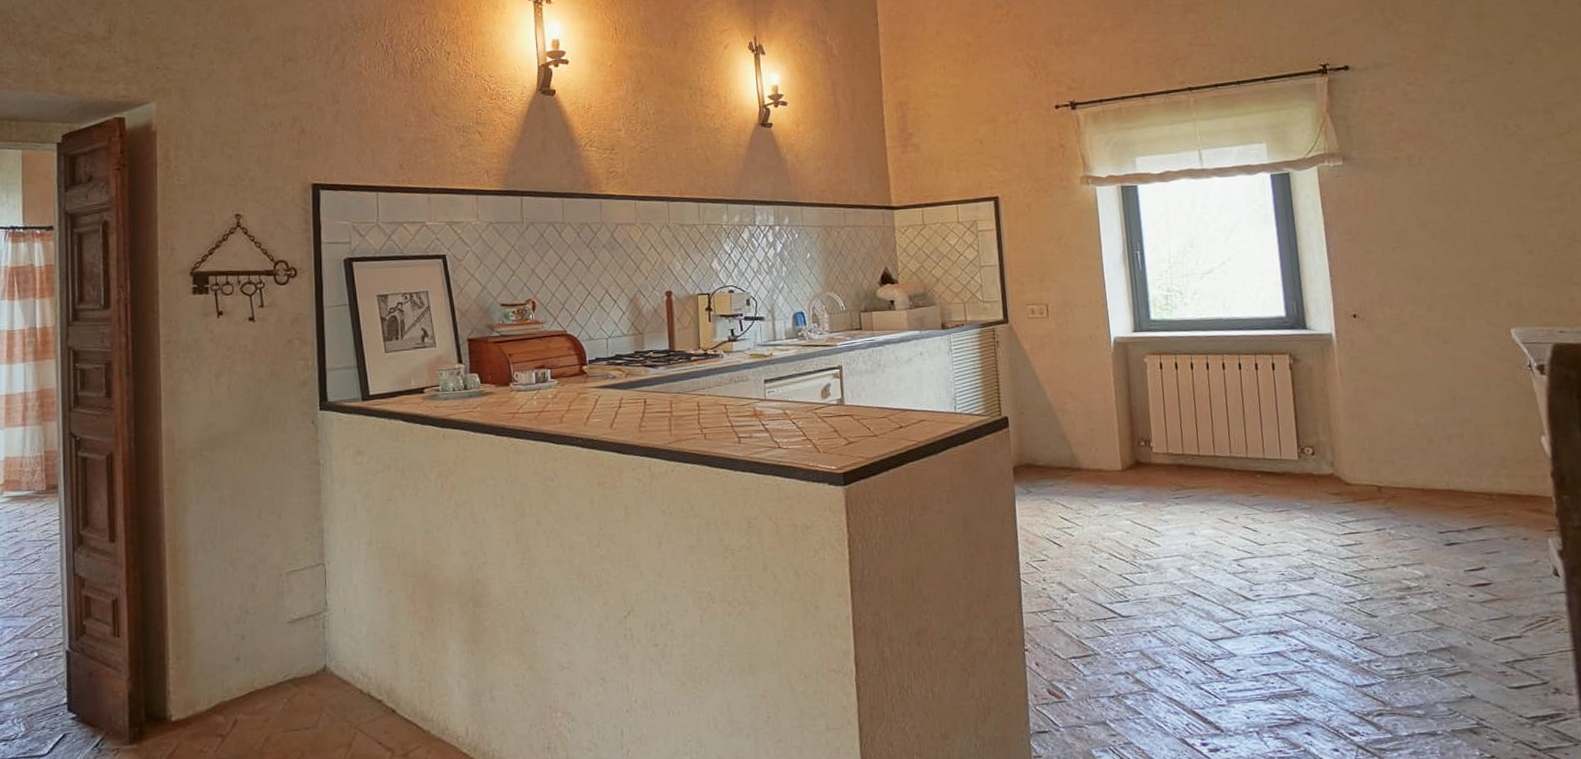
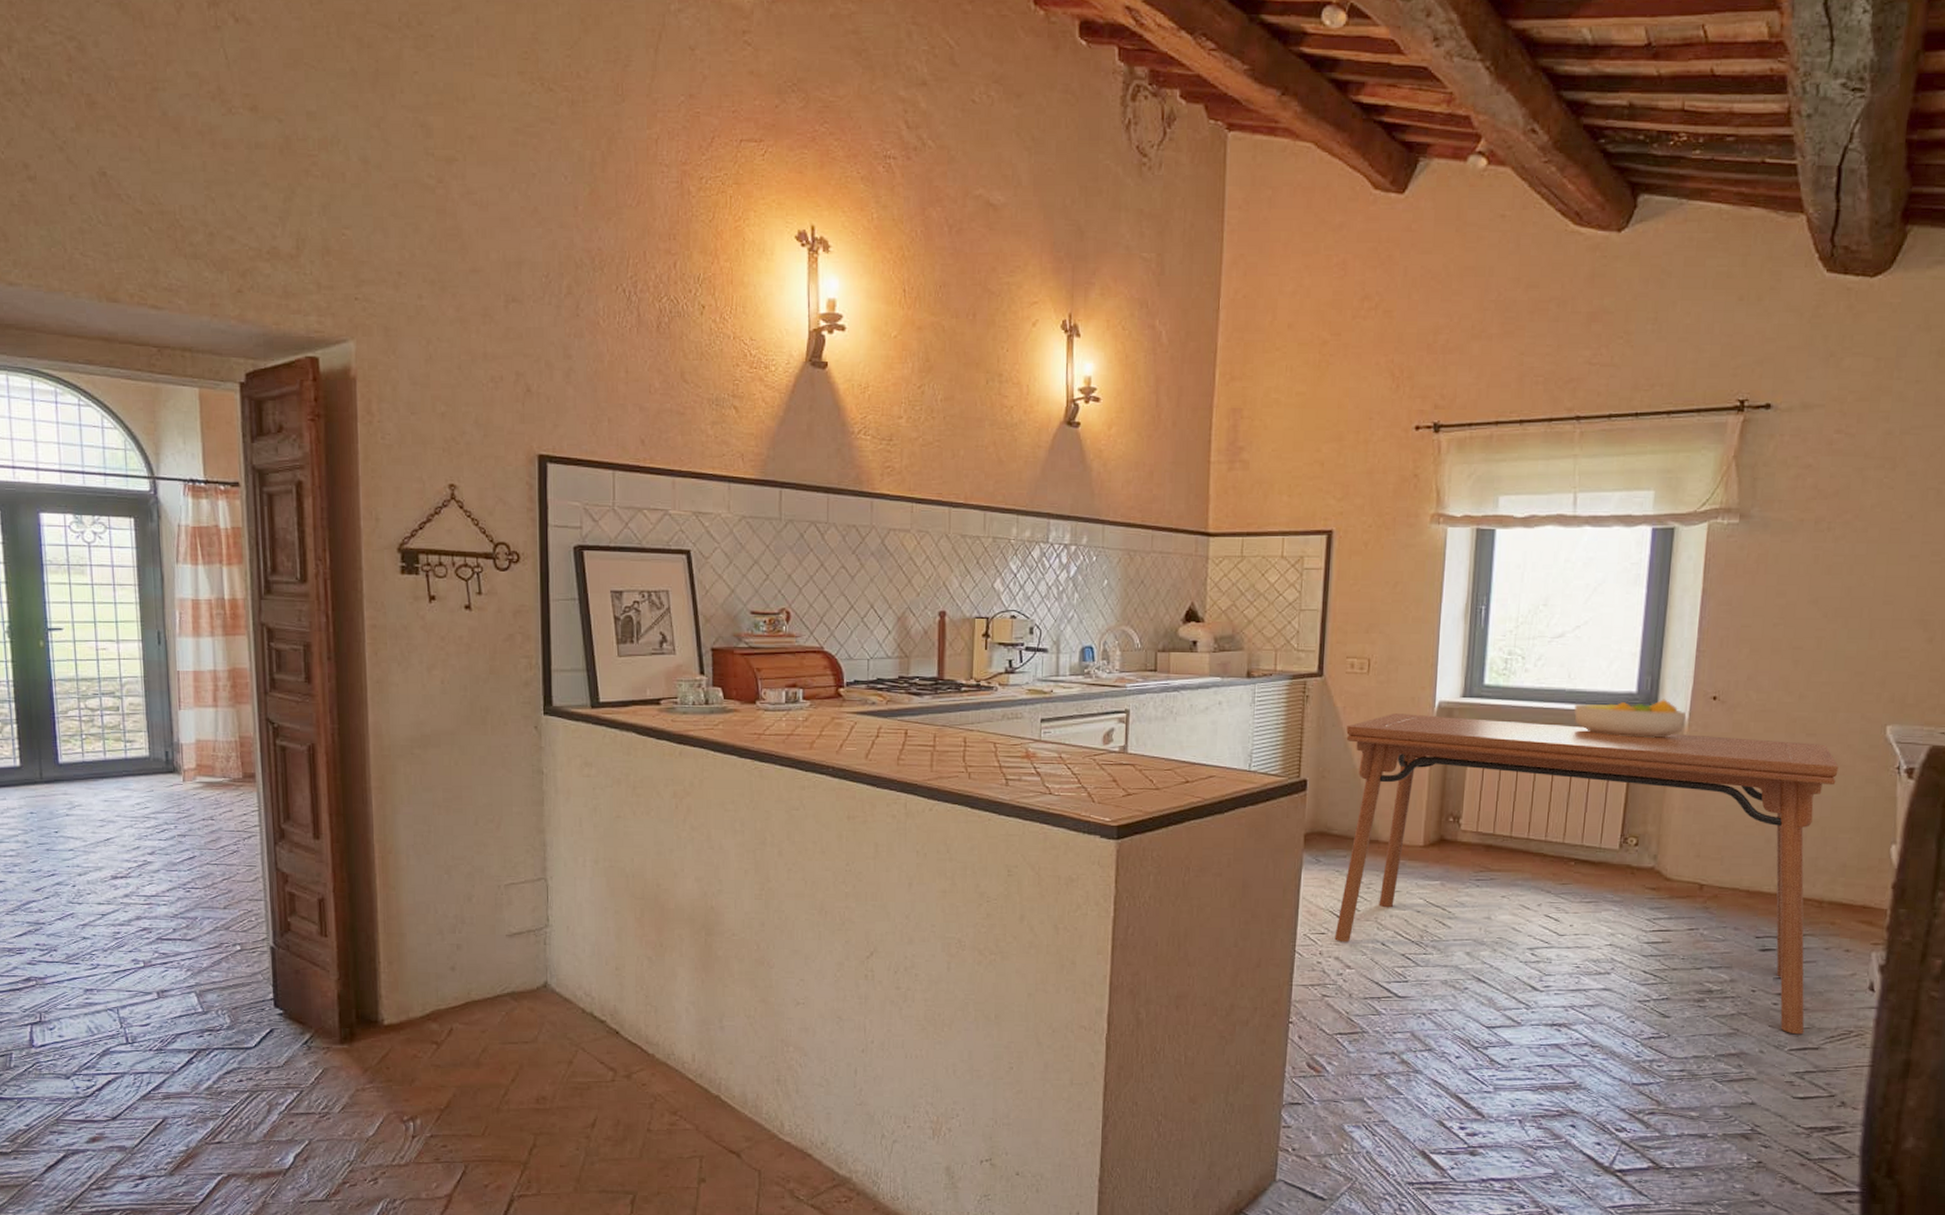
dining table: none [1036,349,1505,625] -> present [1334,713,1839,1035]
fruit bowl: none [1233,320,1334,356] -> present [1574,699,1687,738]

